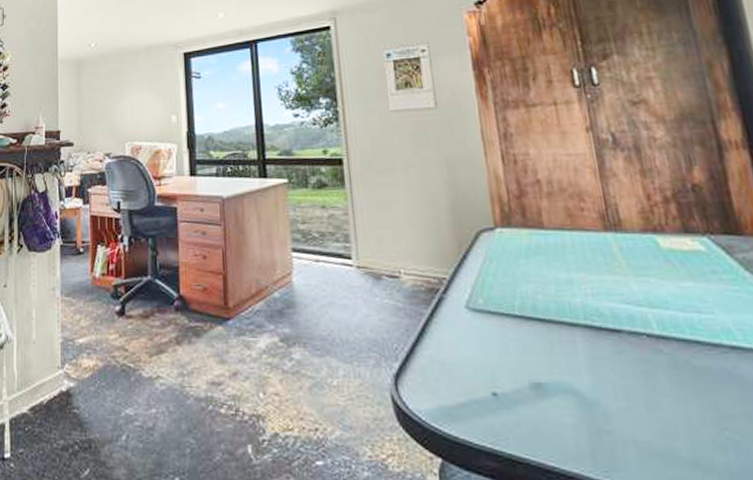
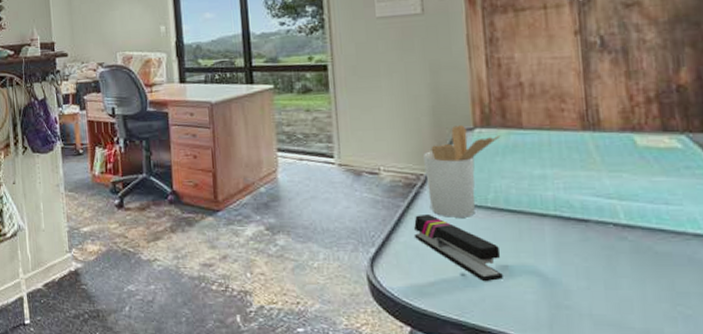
stapler: none [439,322,538,401] -> present [414,213,503,281]
utensil holder: none [445,224,523,327] -> present [424,125,501,217]

